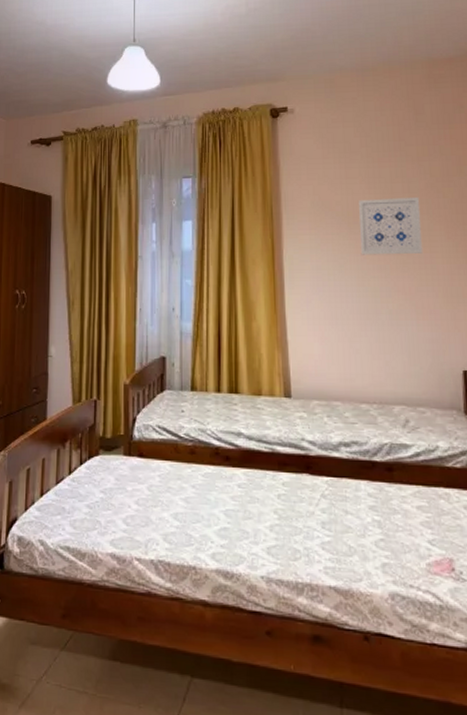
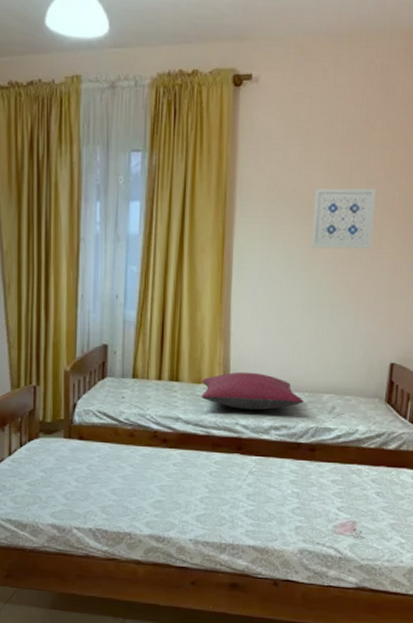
pillow: none [262,382,374,425] -> present [201,371,304,411]

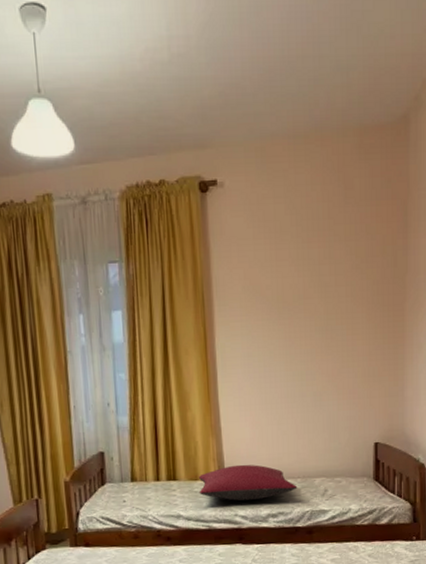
wall art: present [311,188,377,249] -> none [288,278,346,340]

